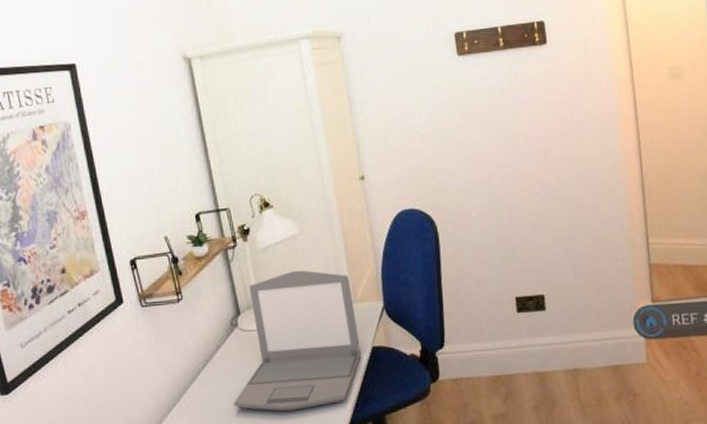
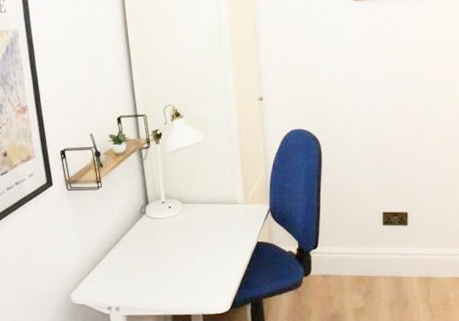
laptop: present [233,270,362,412] -> none [137,172,248,288]

